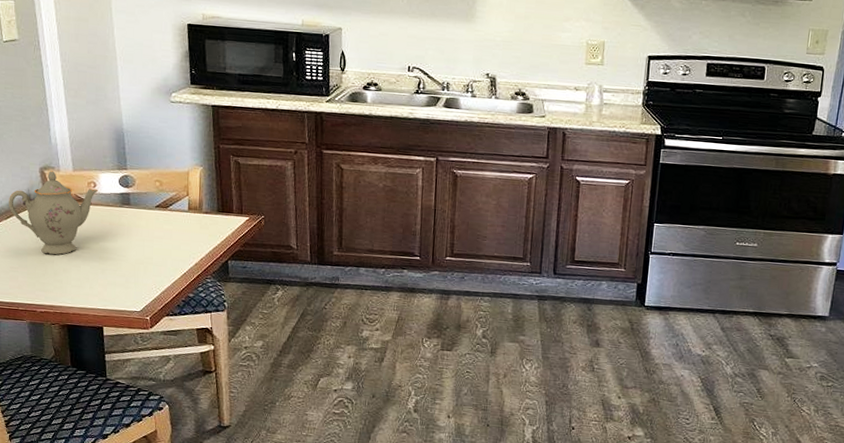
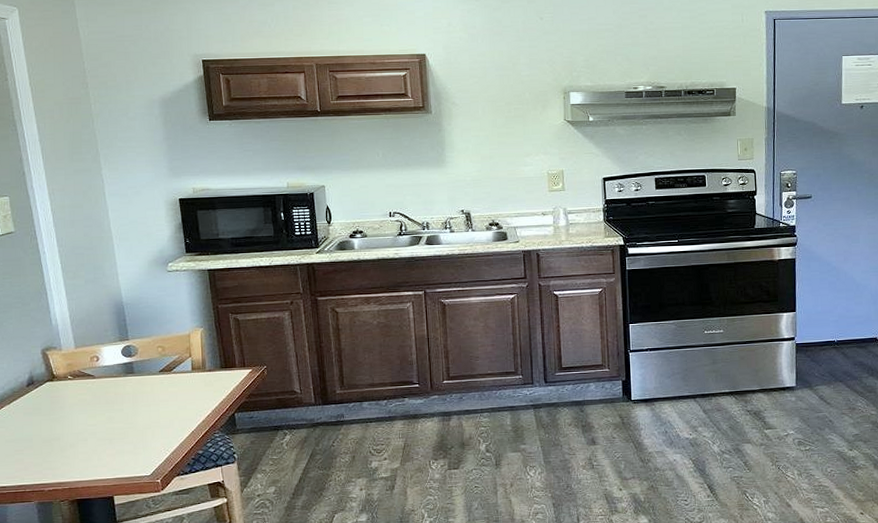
teapot: present [9,171,98,255] -> none [11,351,101,432]

